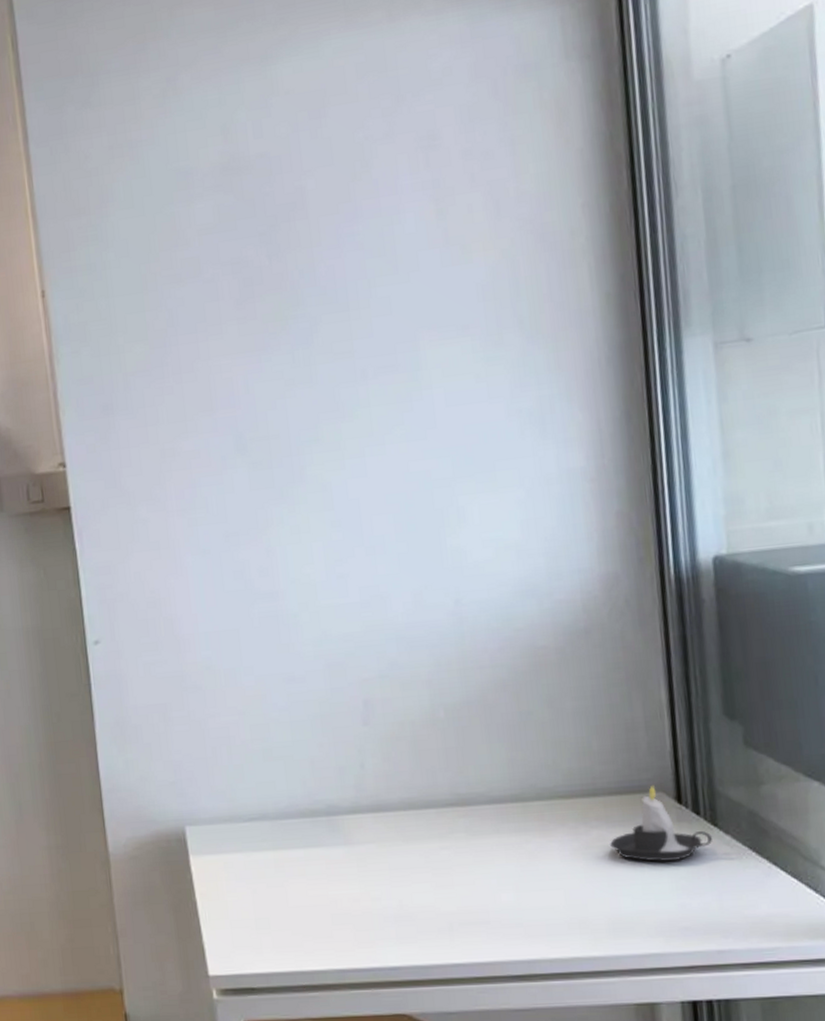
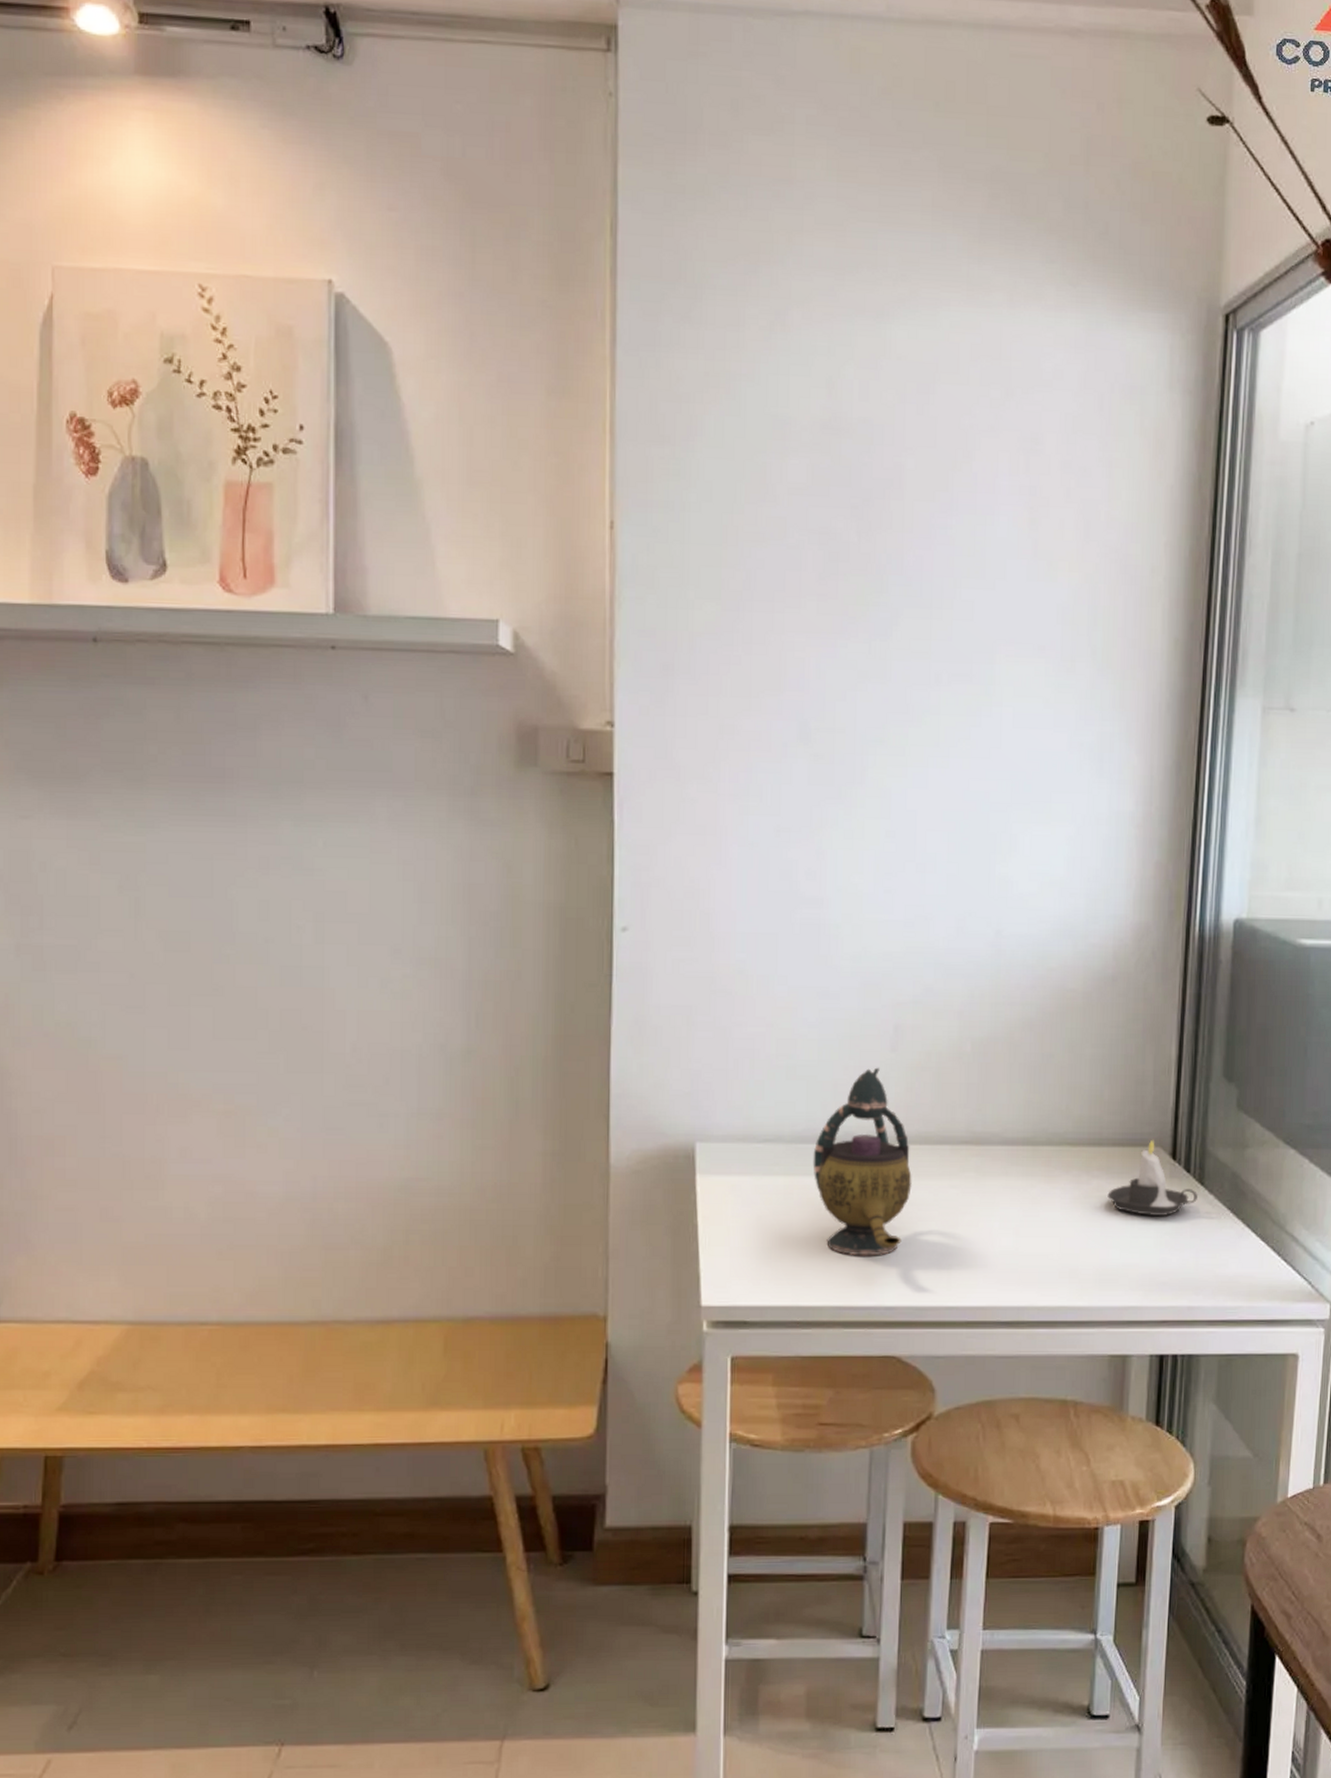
teapot: none [298,741,401,921] -> present [813,1067,912,1256]

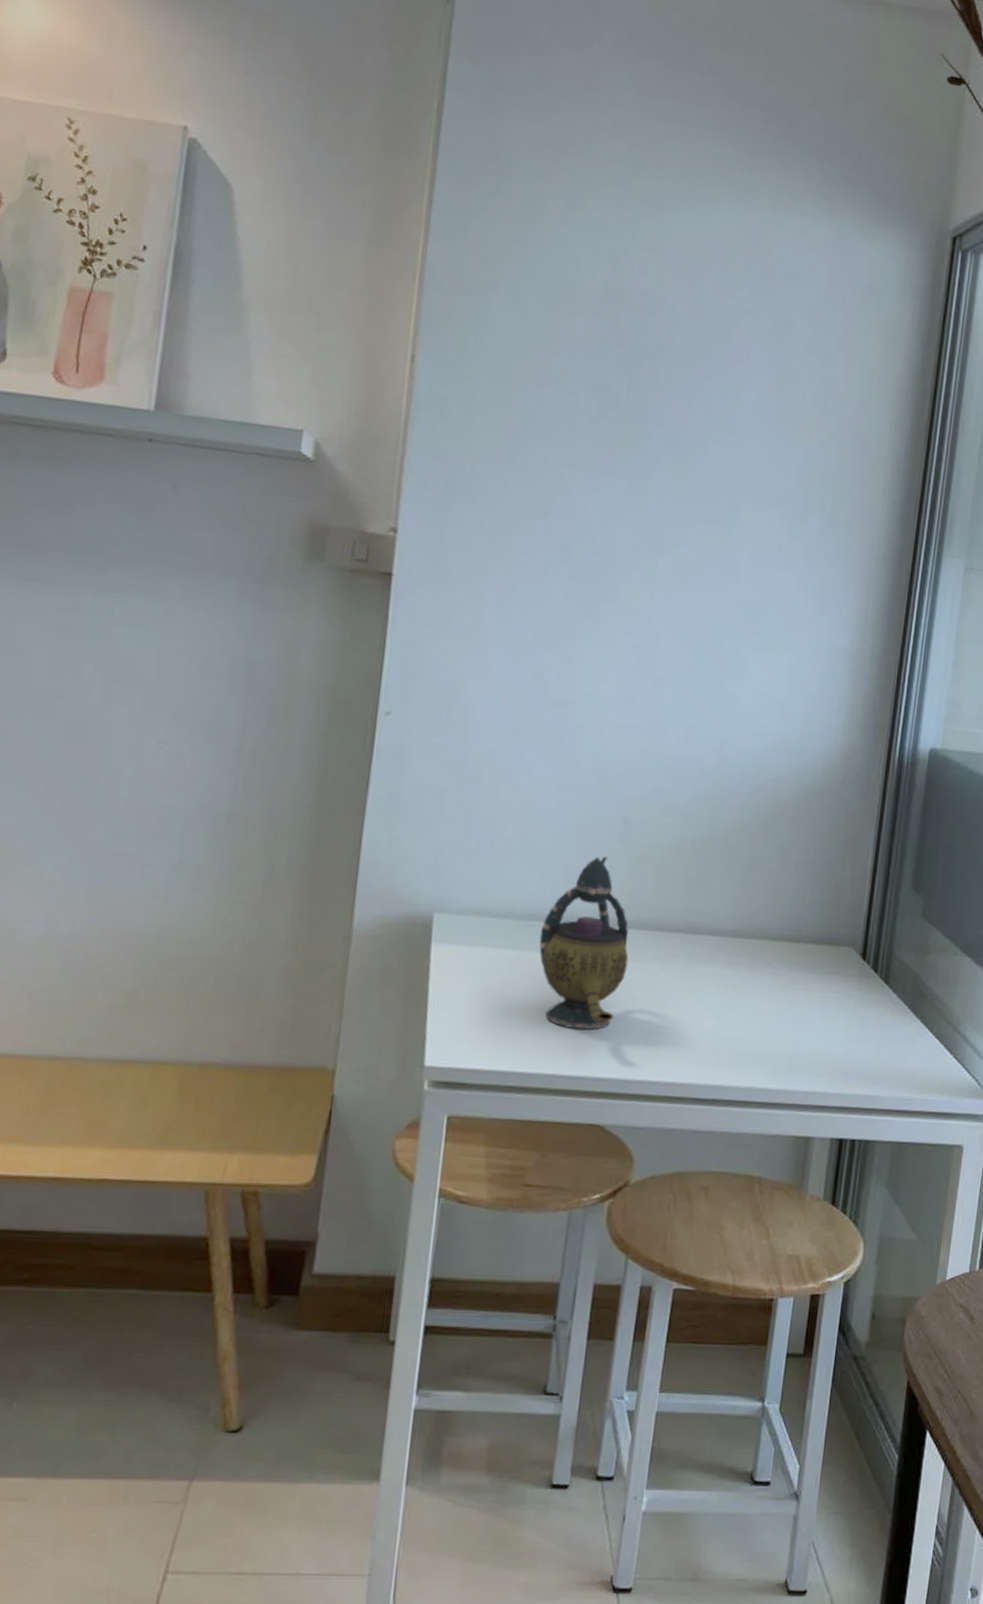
candle: present [1107,1139,1197,1217] -> none [802,939,883,1011]

